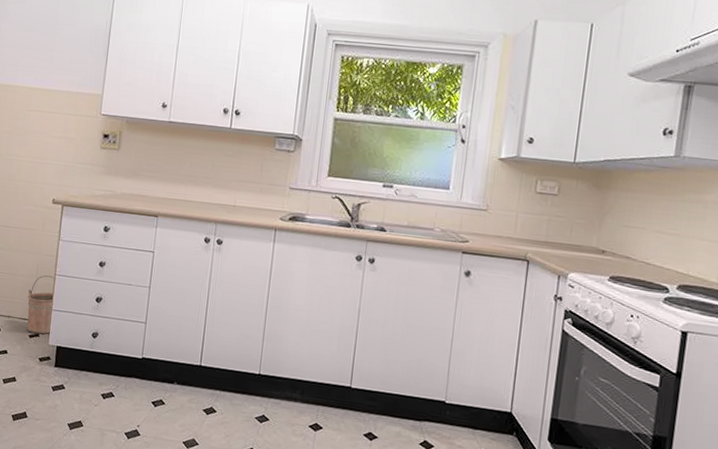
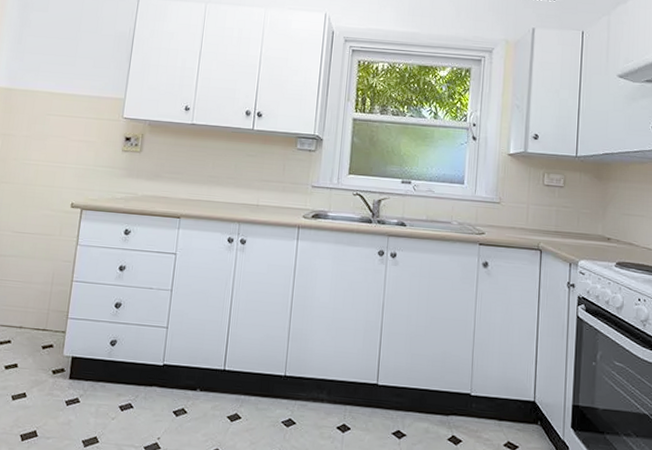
bucket: present [27,275,57,334] -> none [40,281,74,345]

